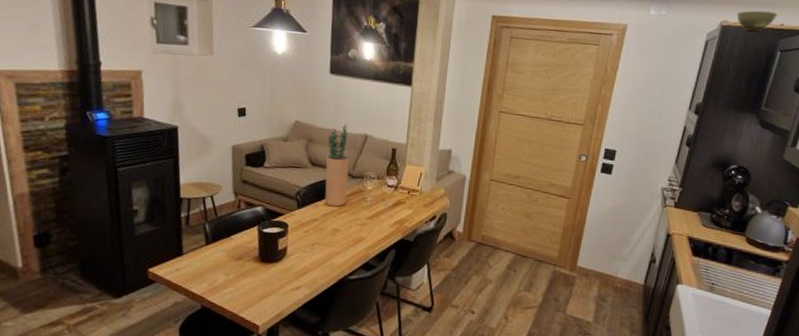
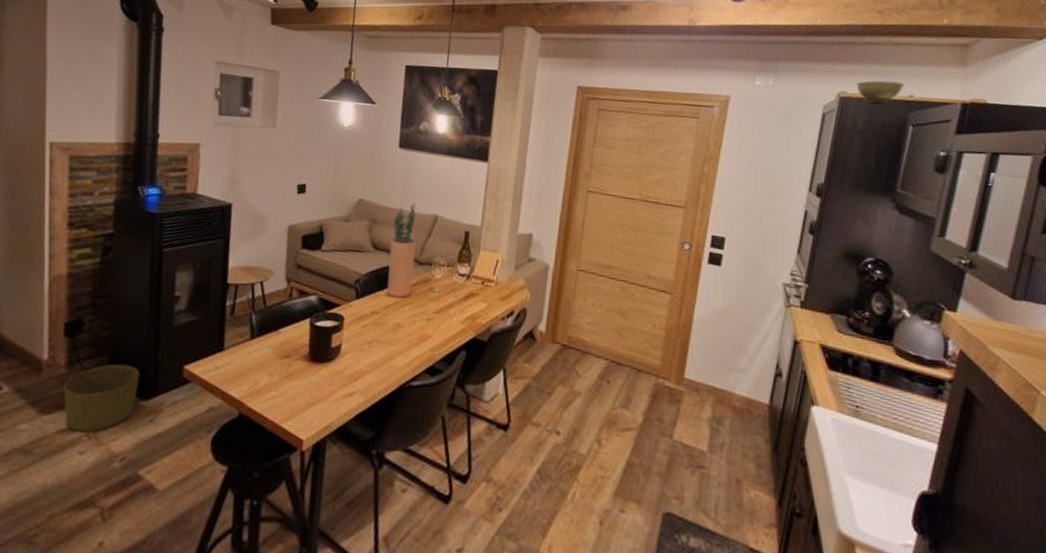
basket: none [40,269,109,327] -> present [63,363,140,433]

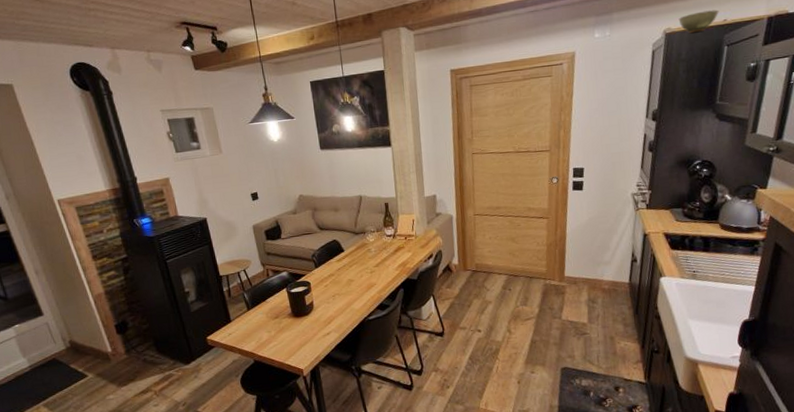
basket: present [63,363,140,433] -> none [128,344,182,393]
vase: present [386,202,417,298] -> none [329,189,355,262]

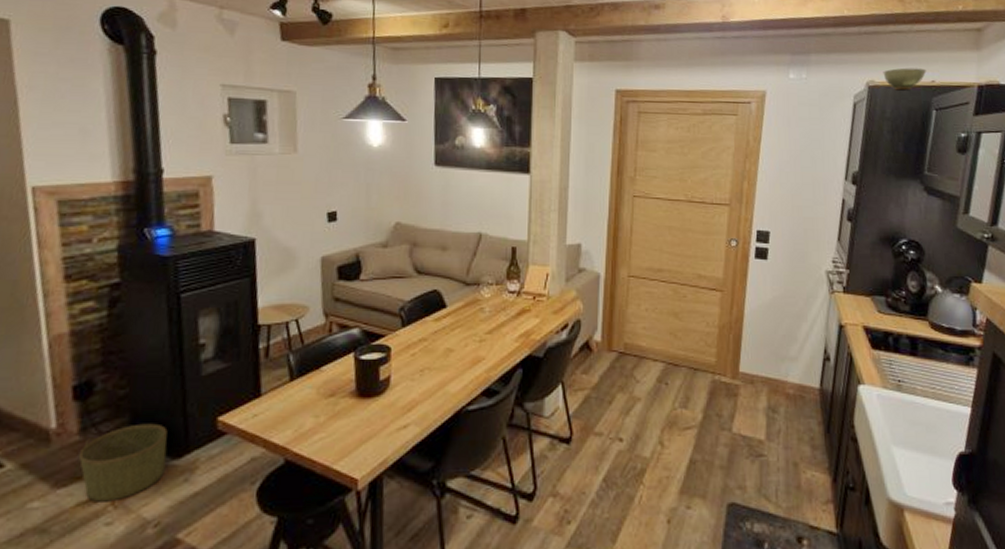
basket: none [128,344,182,393] -> present [78,423,168,502]

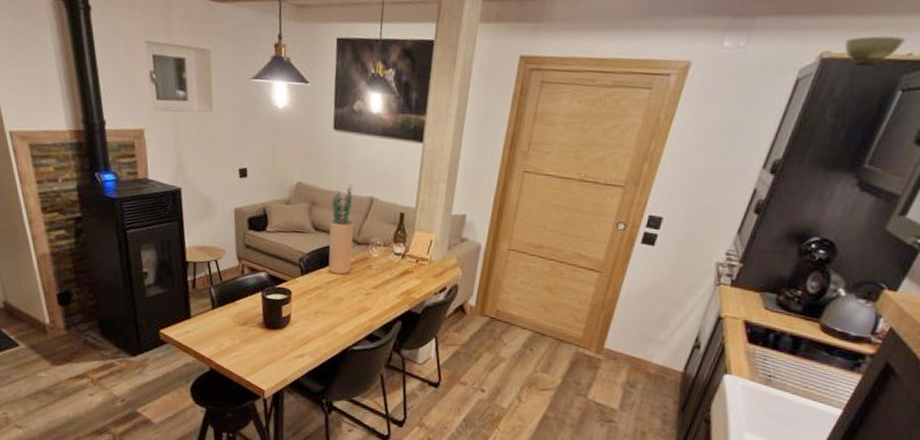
basket: present [78,423,168,502] -> none [66,327,126,380]
vase: none [433,221,462,322] -> present [328,185,354,275]

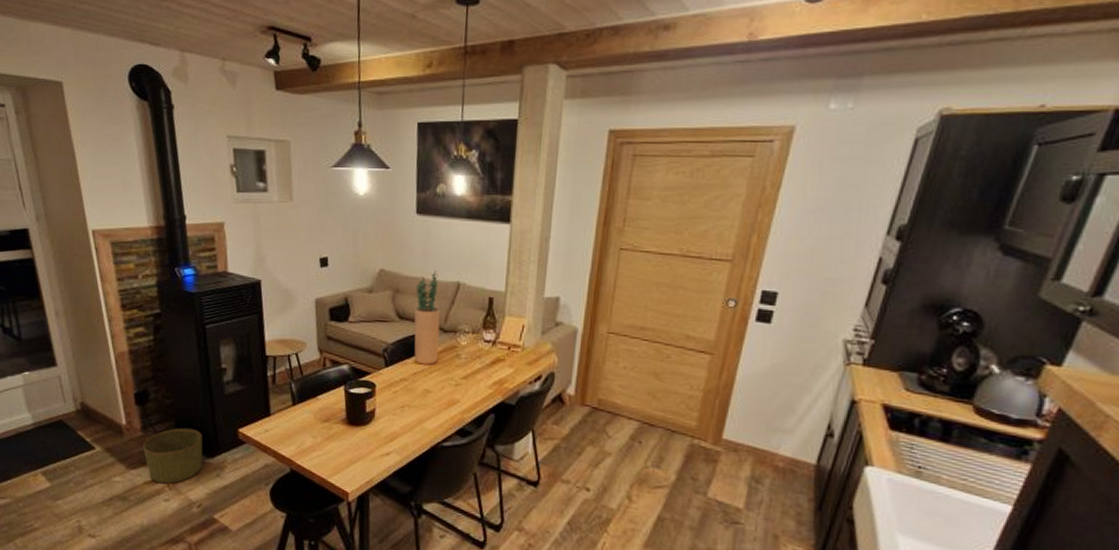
basket: none [66,327,126,380] -> present [142,427,203,484]
bowl: present [844,36,906,66] -> none [965,88,1035,120]

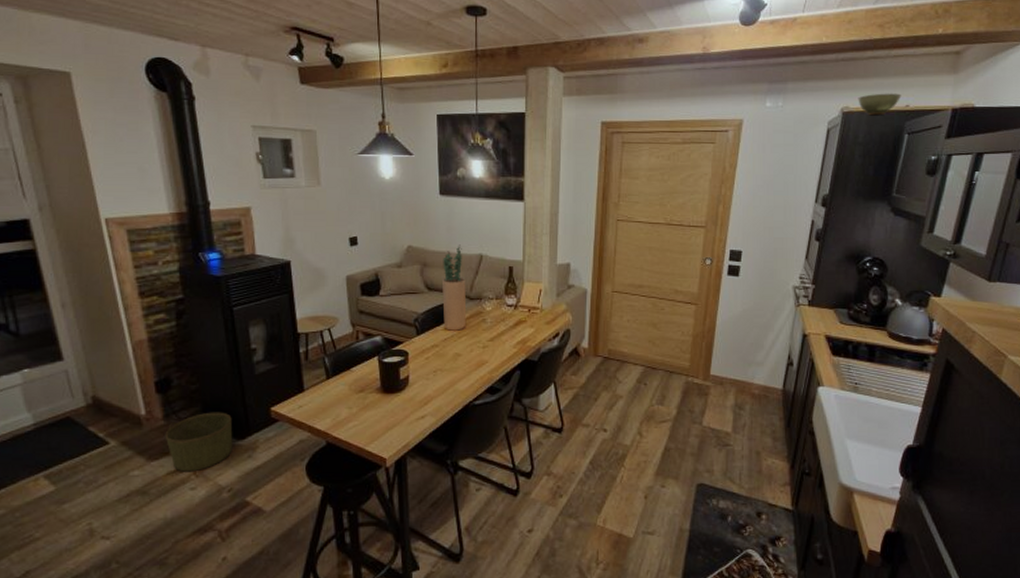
bowl: none [965,88,1035,120] -> present [858,93,902,116]

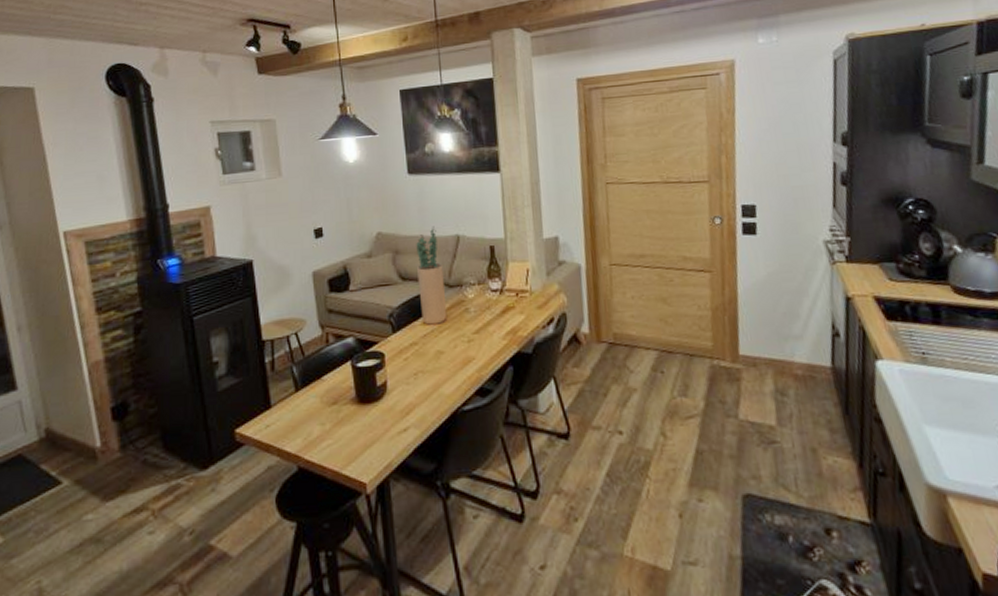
basket: present [165,412,233,472] -> none [121,438,195,513]
bowl: present [858,93,902,116] -> none [863,12,914,40]

